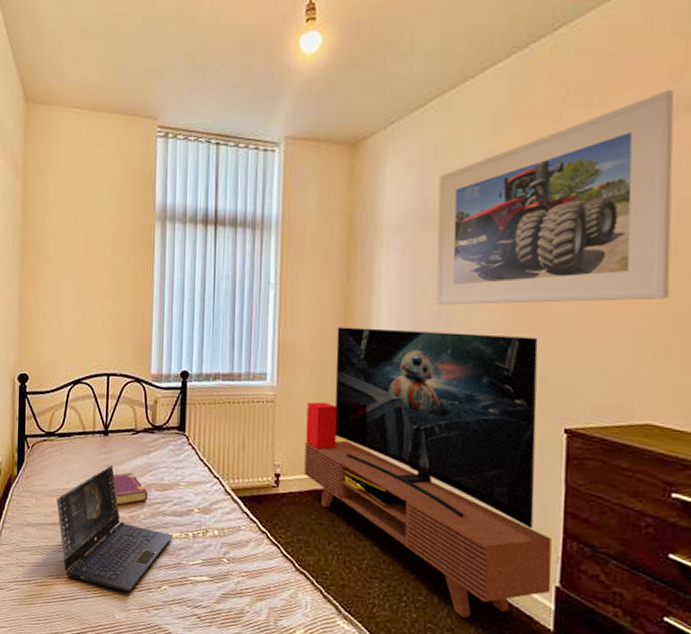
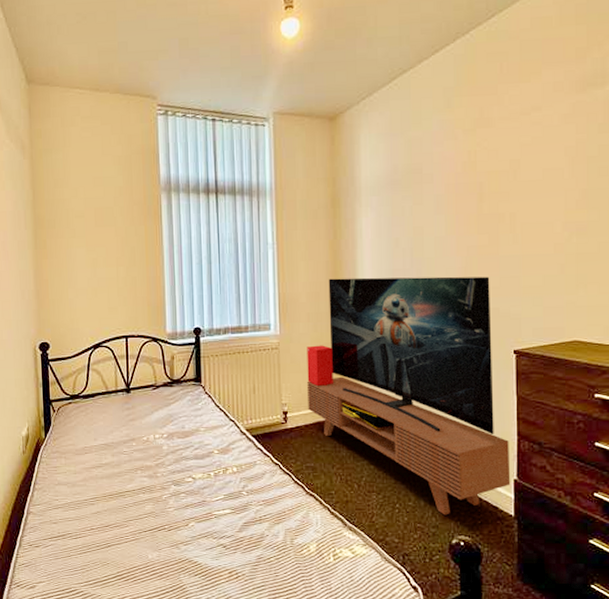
laptop: present [56,465,172,591] -> none [85,419,196,532]
book: present [113,472,148,506] -> none [137,424,171,456]
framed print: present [436,89,675,305] -> none [405,68,586,254]

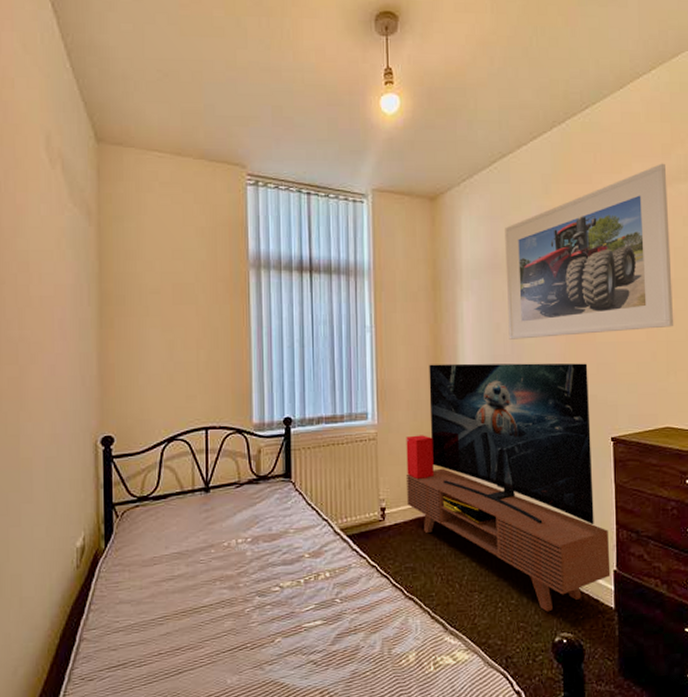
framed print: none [405,68,586,254] -> present [505,163,674,340]

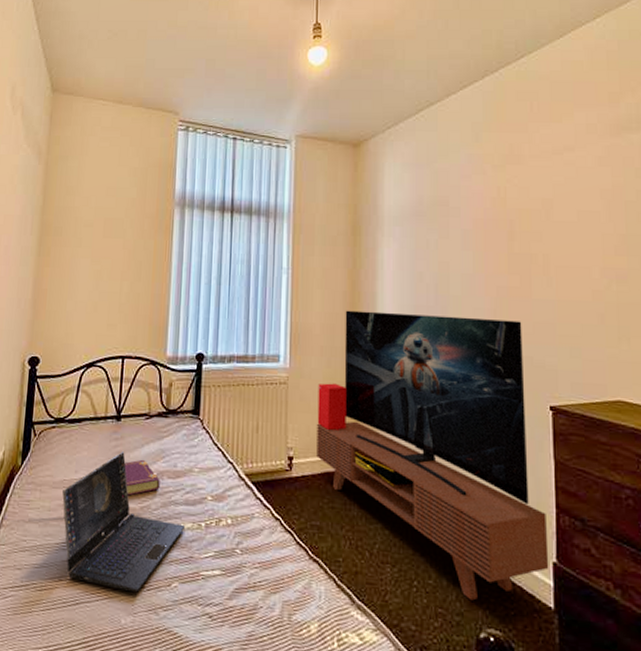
laptop: none [154,522,284,653] -> present [62,452,184,592]
book: none [217,527,256,564] -> present [124,459,160,496]
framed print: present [505,163,674,340] -> none [431,112,627,291]

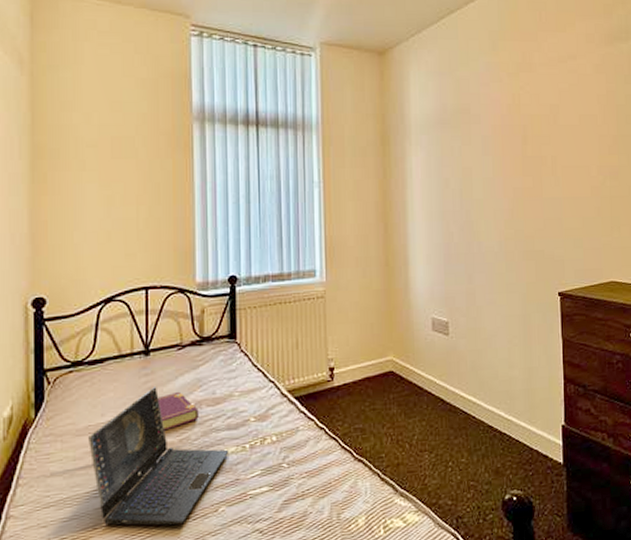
tv stand: present [316,310,549,601] -> none [354,218,559,470]

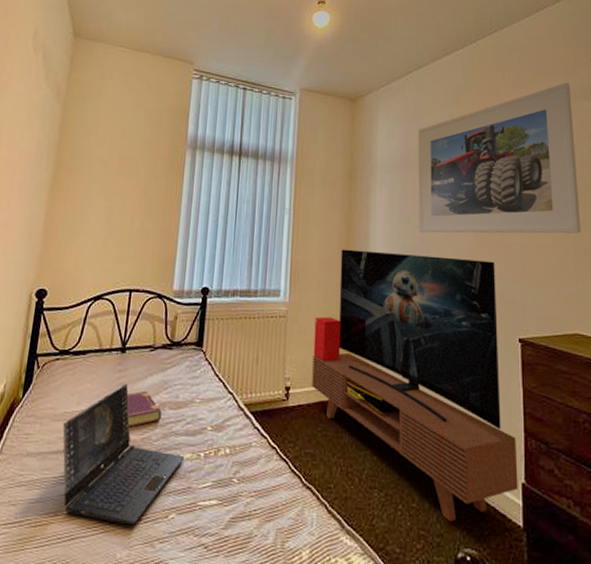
tv stand: none [354,218,559,470] -> present [311,249,519,522]
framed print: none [453,22,617,195] -> present [418,82,582,234]

